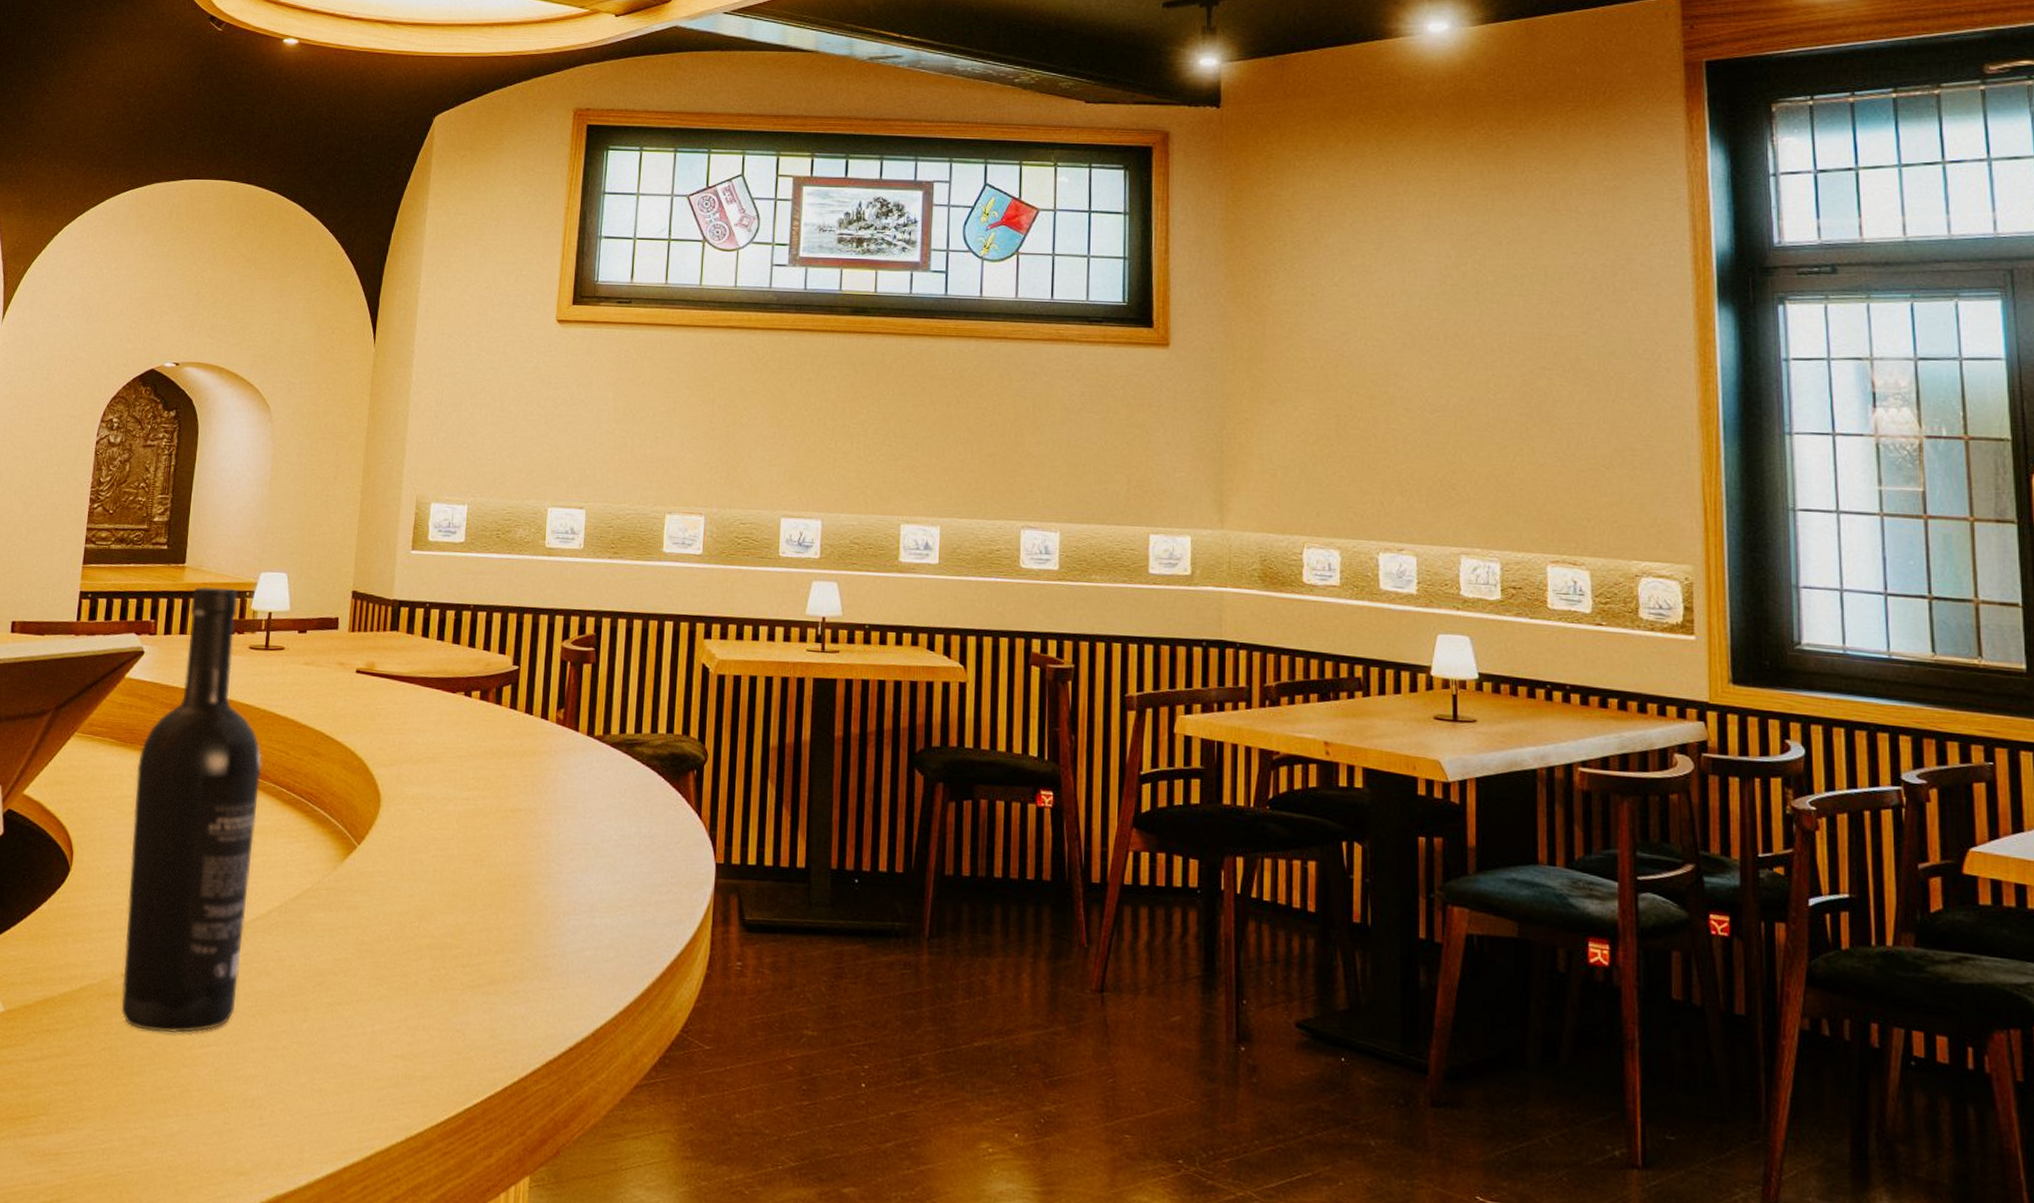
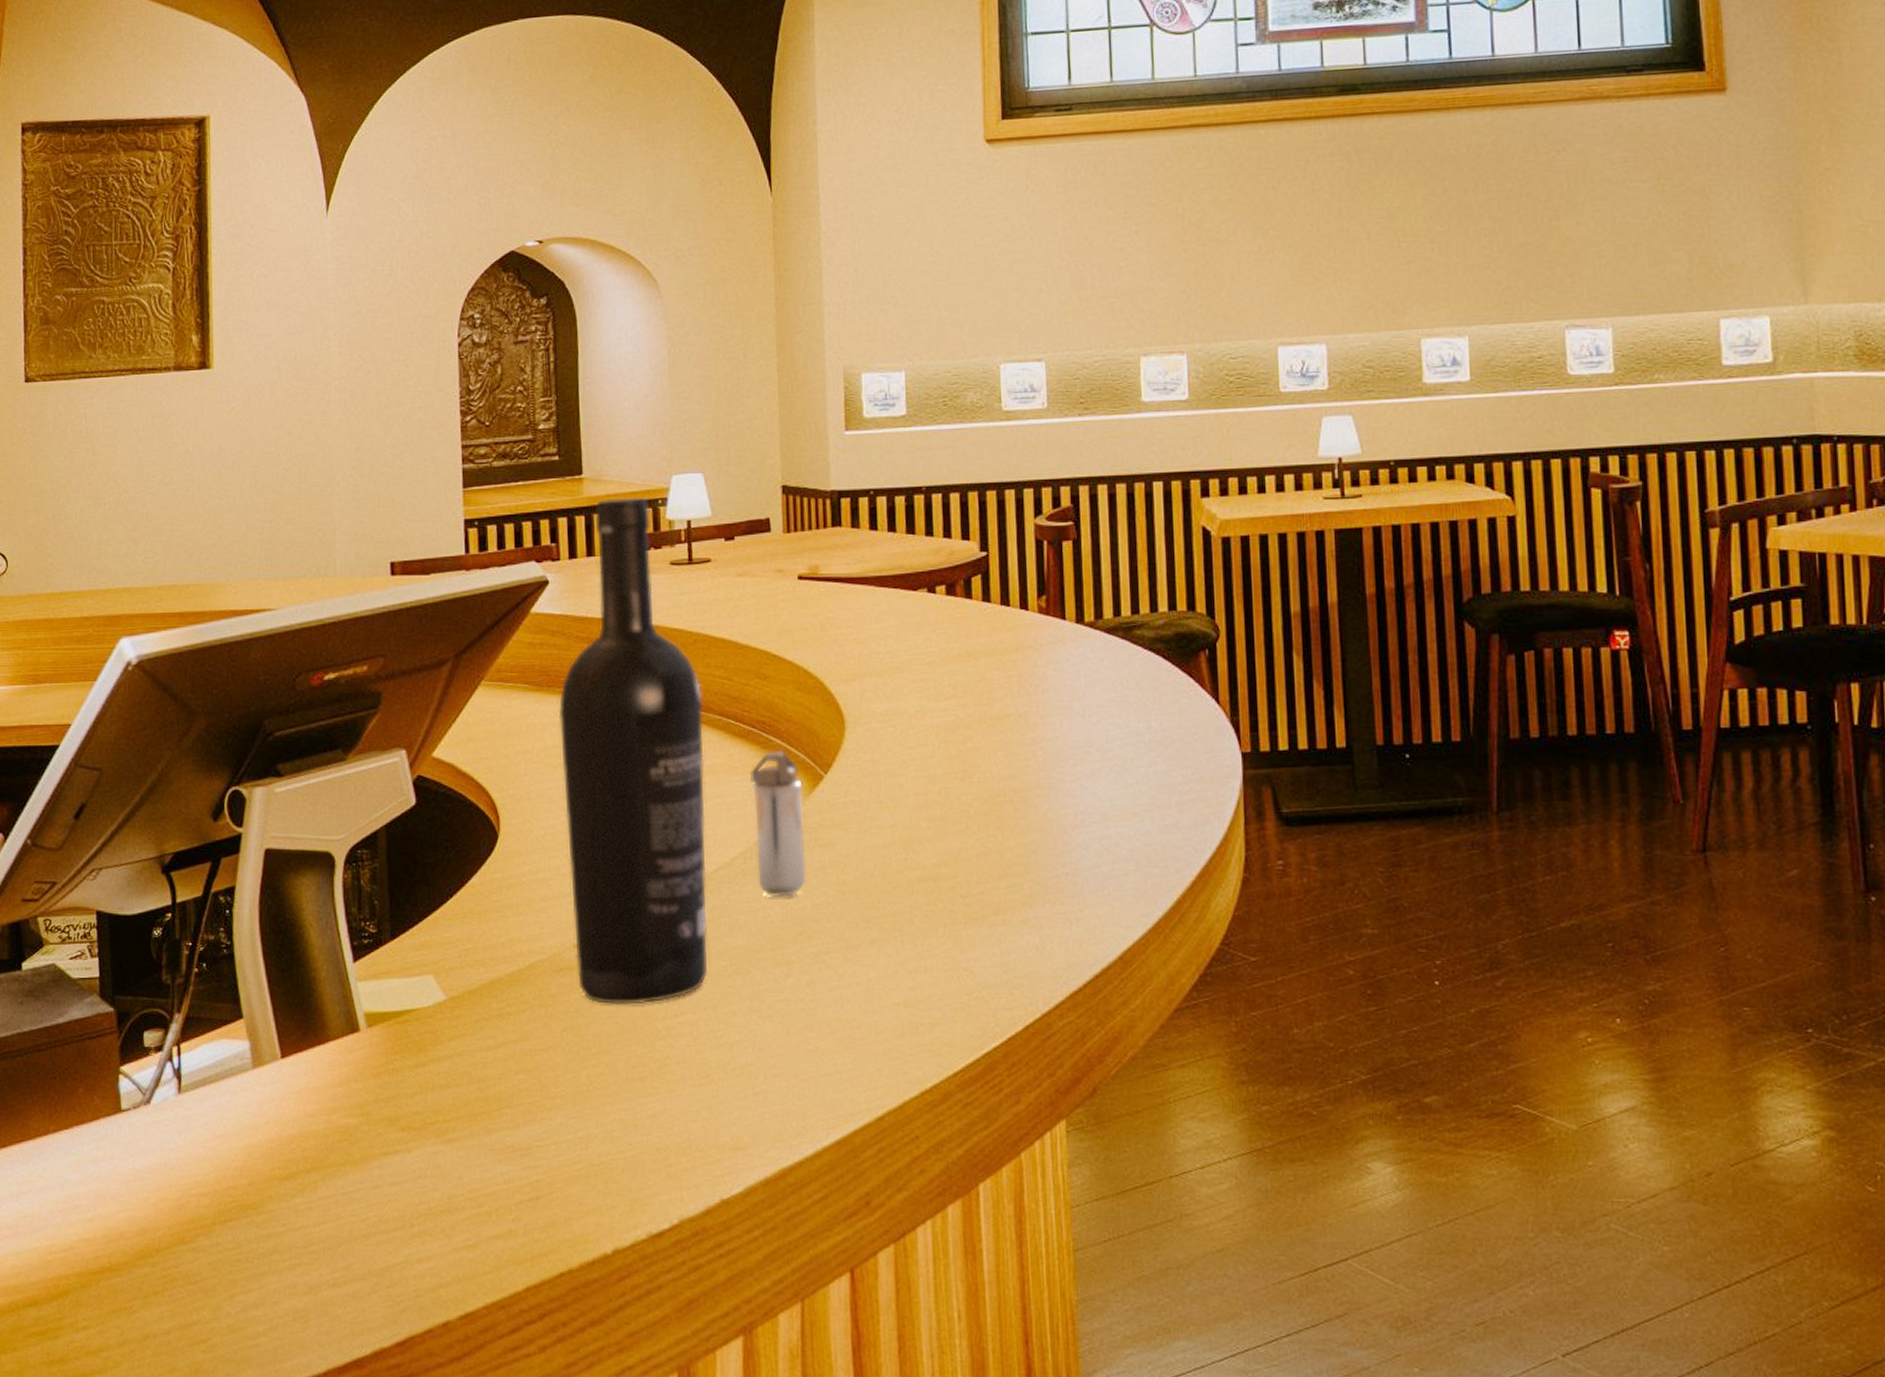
shaker: none [288,819,338,950] -> present [750,750,807,897]

